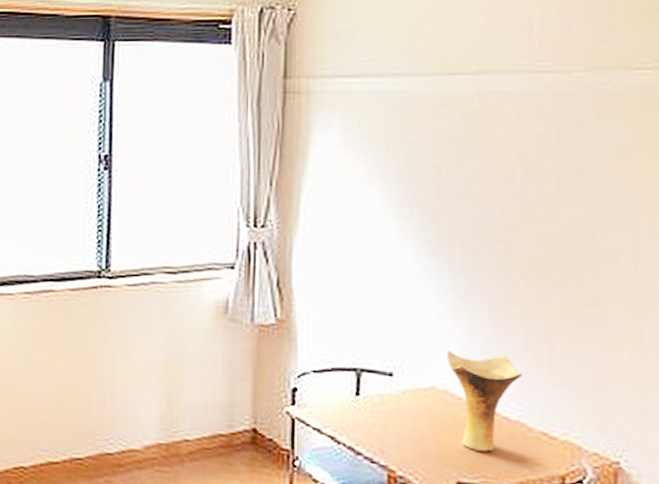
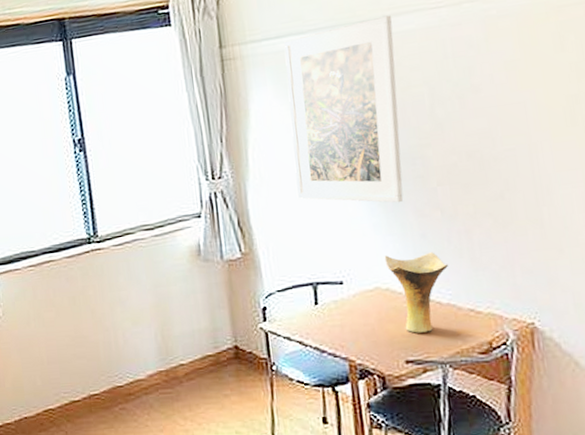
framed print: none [351,71,489,291] -> present [284,15,404,203]

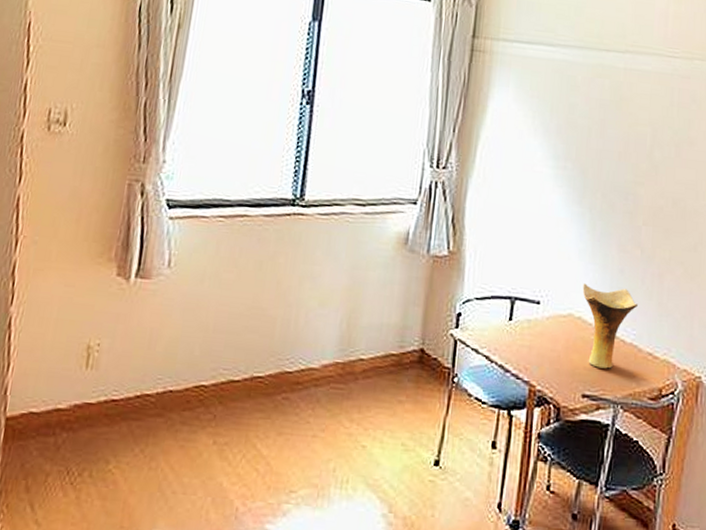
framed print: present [284,15,404,203] -> none [514,48,634,234]

